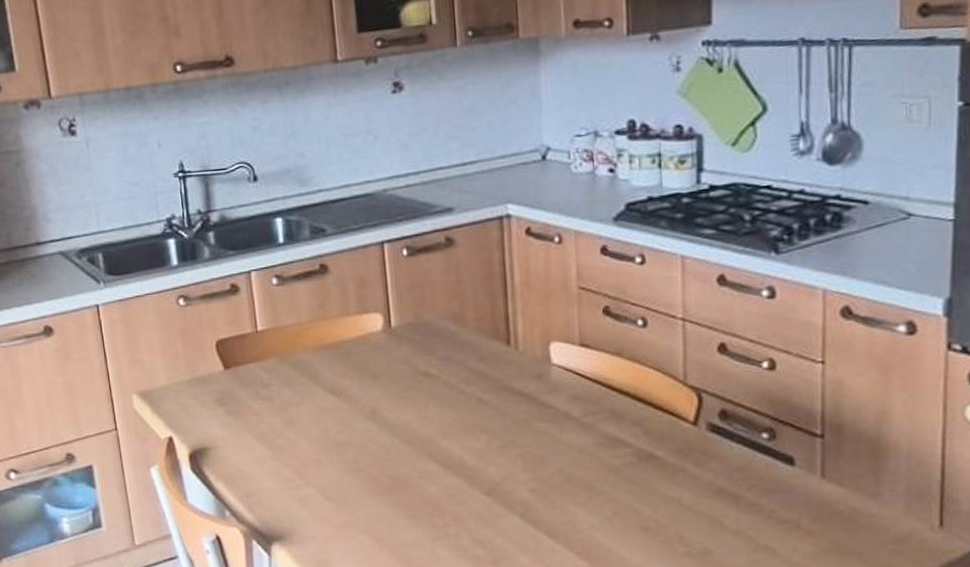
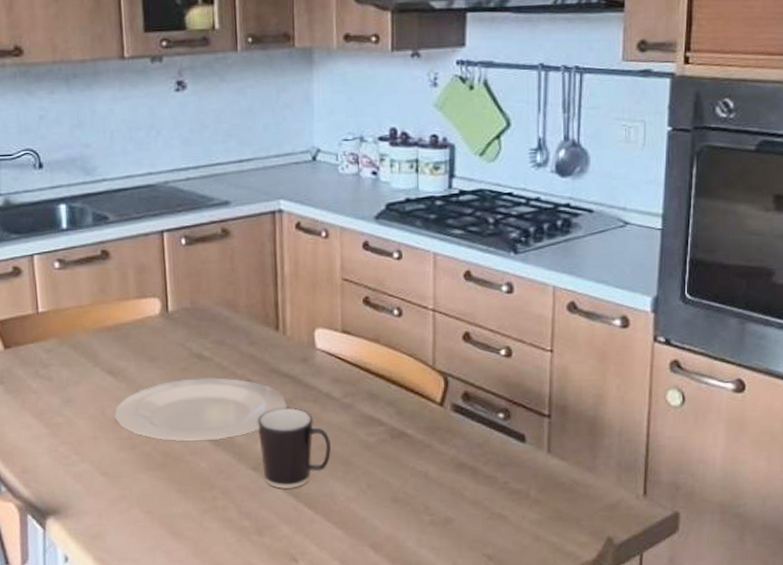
plate: none [337,396,522,465] -> present [114,377,287,442]
mug: none [490,427,571,516] -> present [258,407,331,489]

